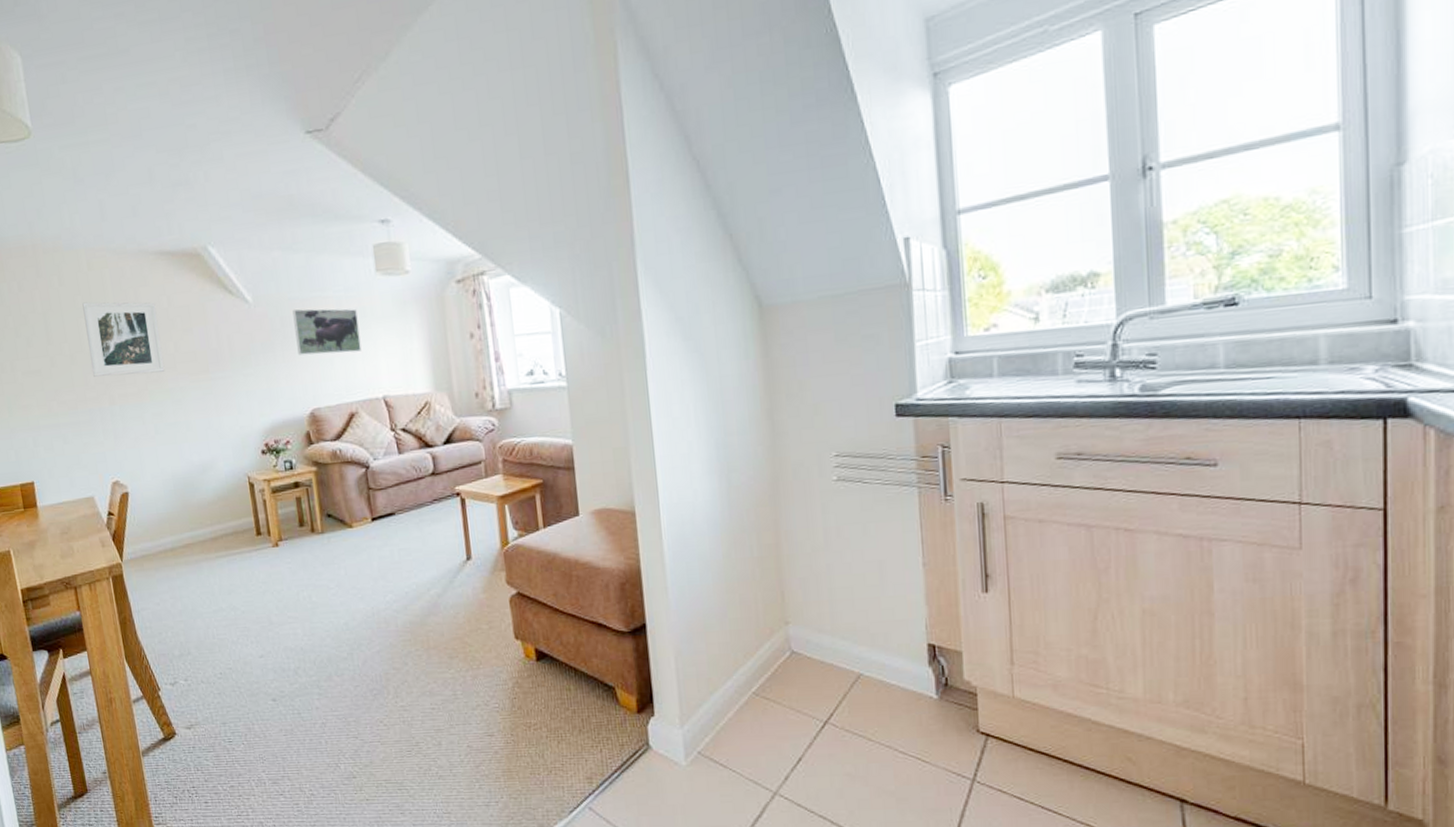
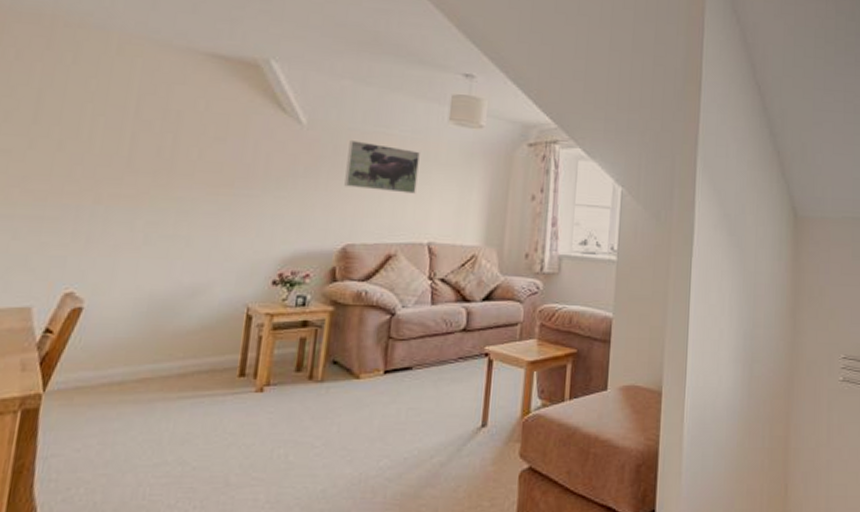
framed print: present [82,302,165,377] -> none [82,87,189,178]

